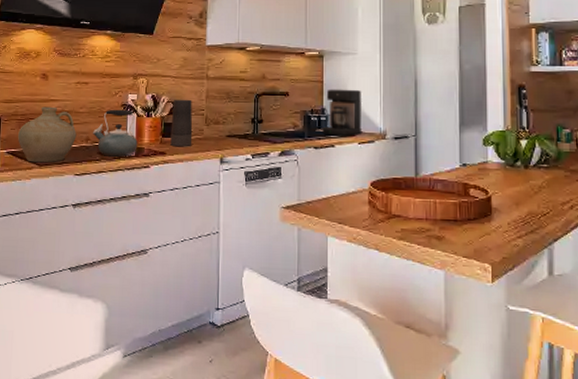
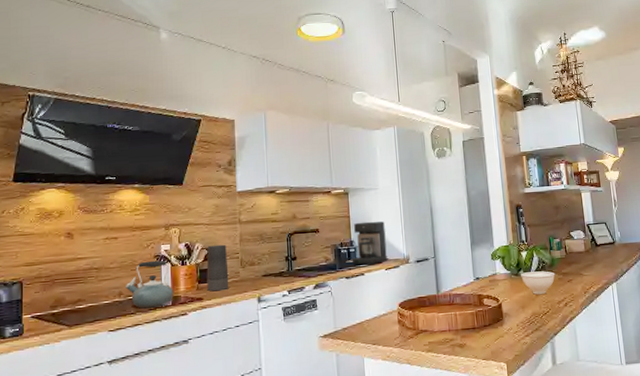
ceramic jug: present [18,106,77,163] -> none [43,265,108,324]
bowl: none [518,164,561,193] -> present [521,271,556,295]

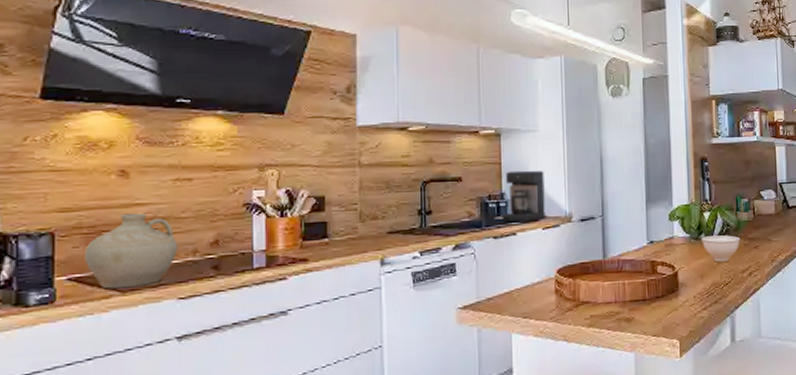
ceramic jug: none [43,265,108,324] -> present [85,213,178,289]
kettle: present [125,260,174,309] -> none [201,209,269,271]
canister: present [206,244,229,292] -> none [314,192,344,251]

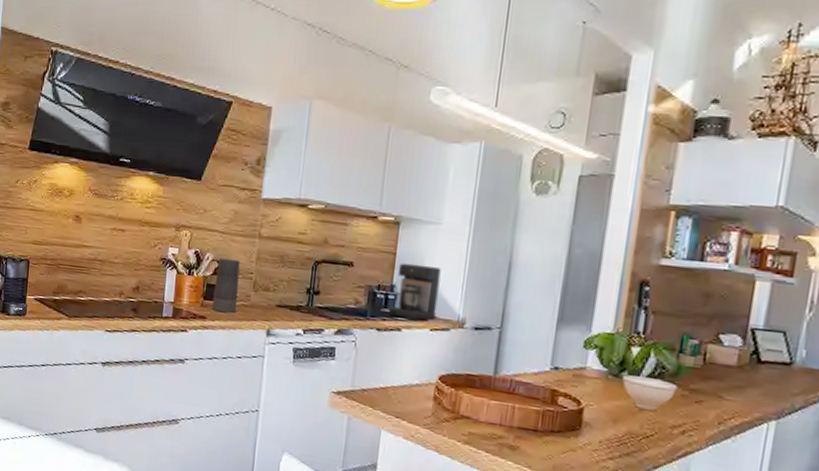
ceramic jug: present [85,213,178,289] -> none [46,252,110,315]
canister: none [314,192,344,251] -> present [212,257,240,314]

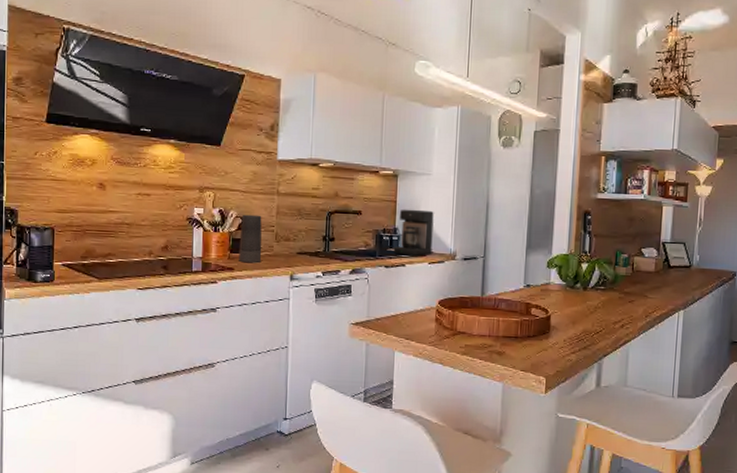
bowl: present [622,375,678,412] -> none [577,286,616,313]

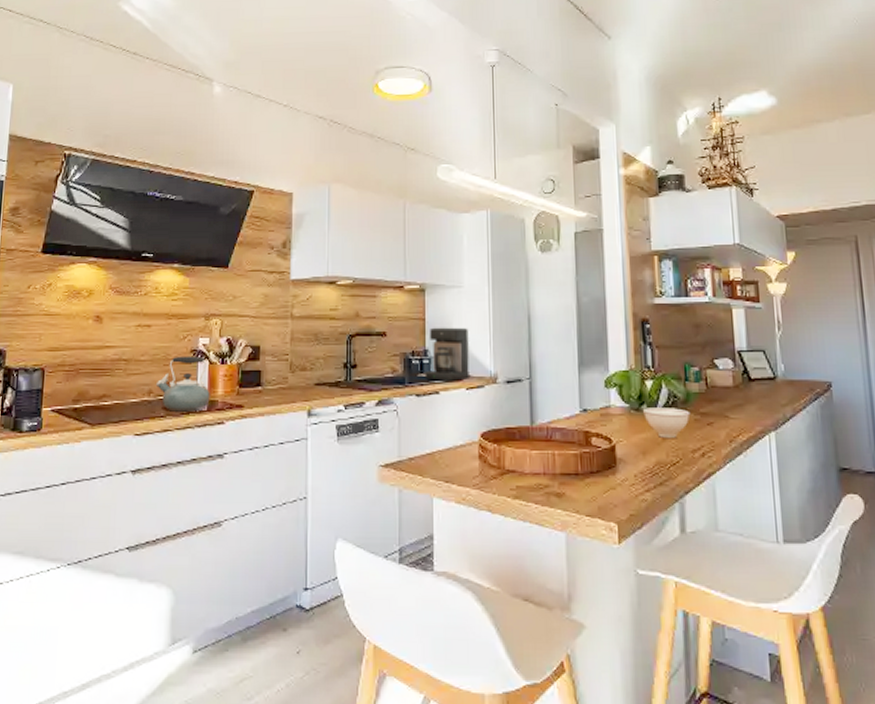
kettle: none [155,222,204,272] -> present [155,356,210,412]
canister: present [239,214,262,263] -> none [249,342,275,399]
bowl: none [577,286,616,313] -> present [643,408,691,439]

